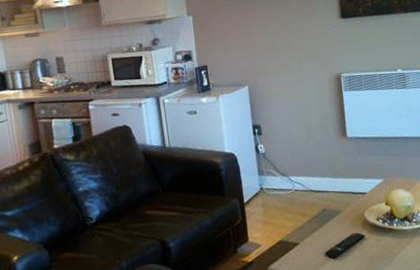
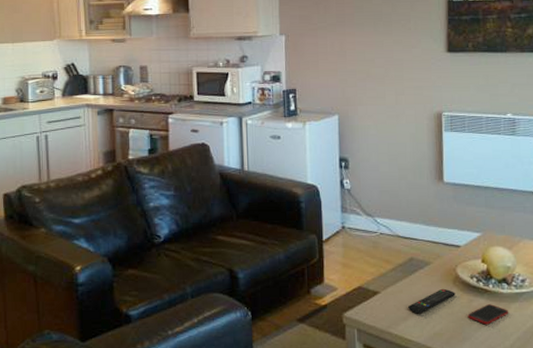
cell phone: none [377,241,412,260] -> present [467,304,509,325]

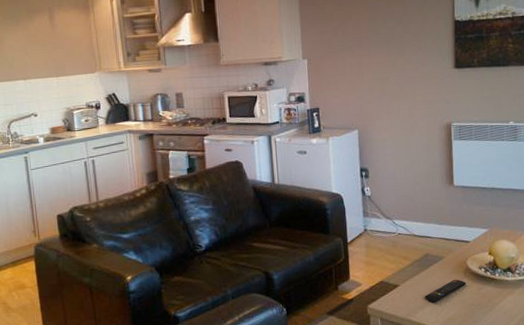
cell phone: present [467,304,509,325] -> none [477,291,514,309]

